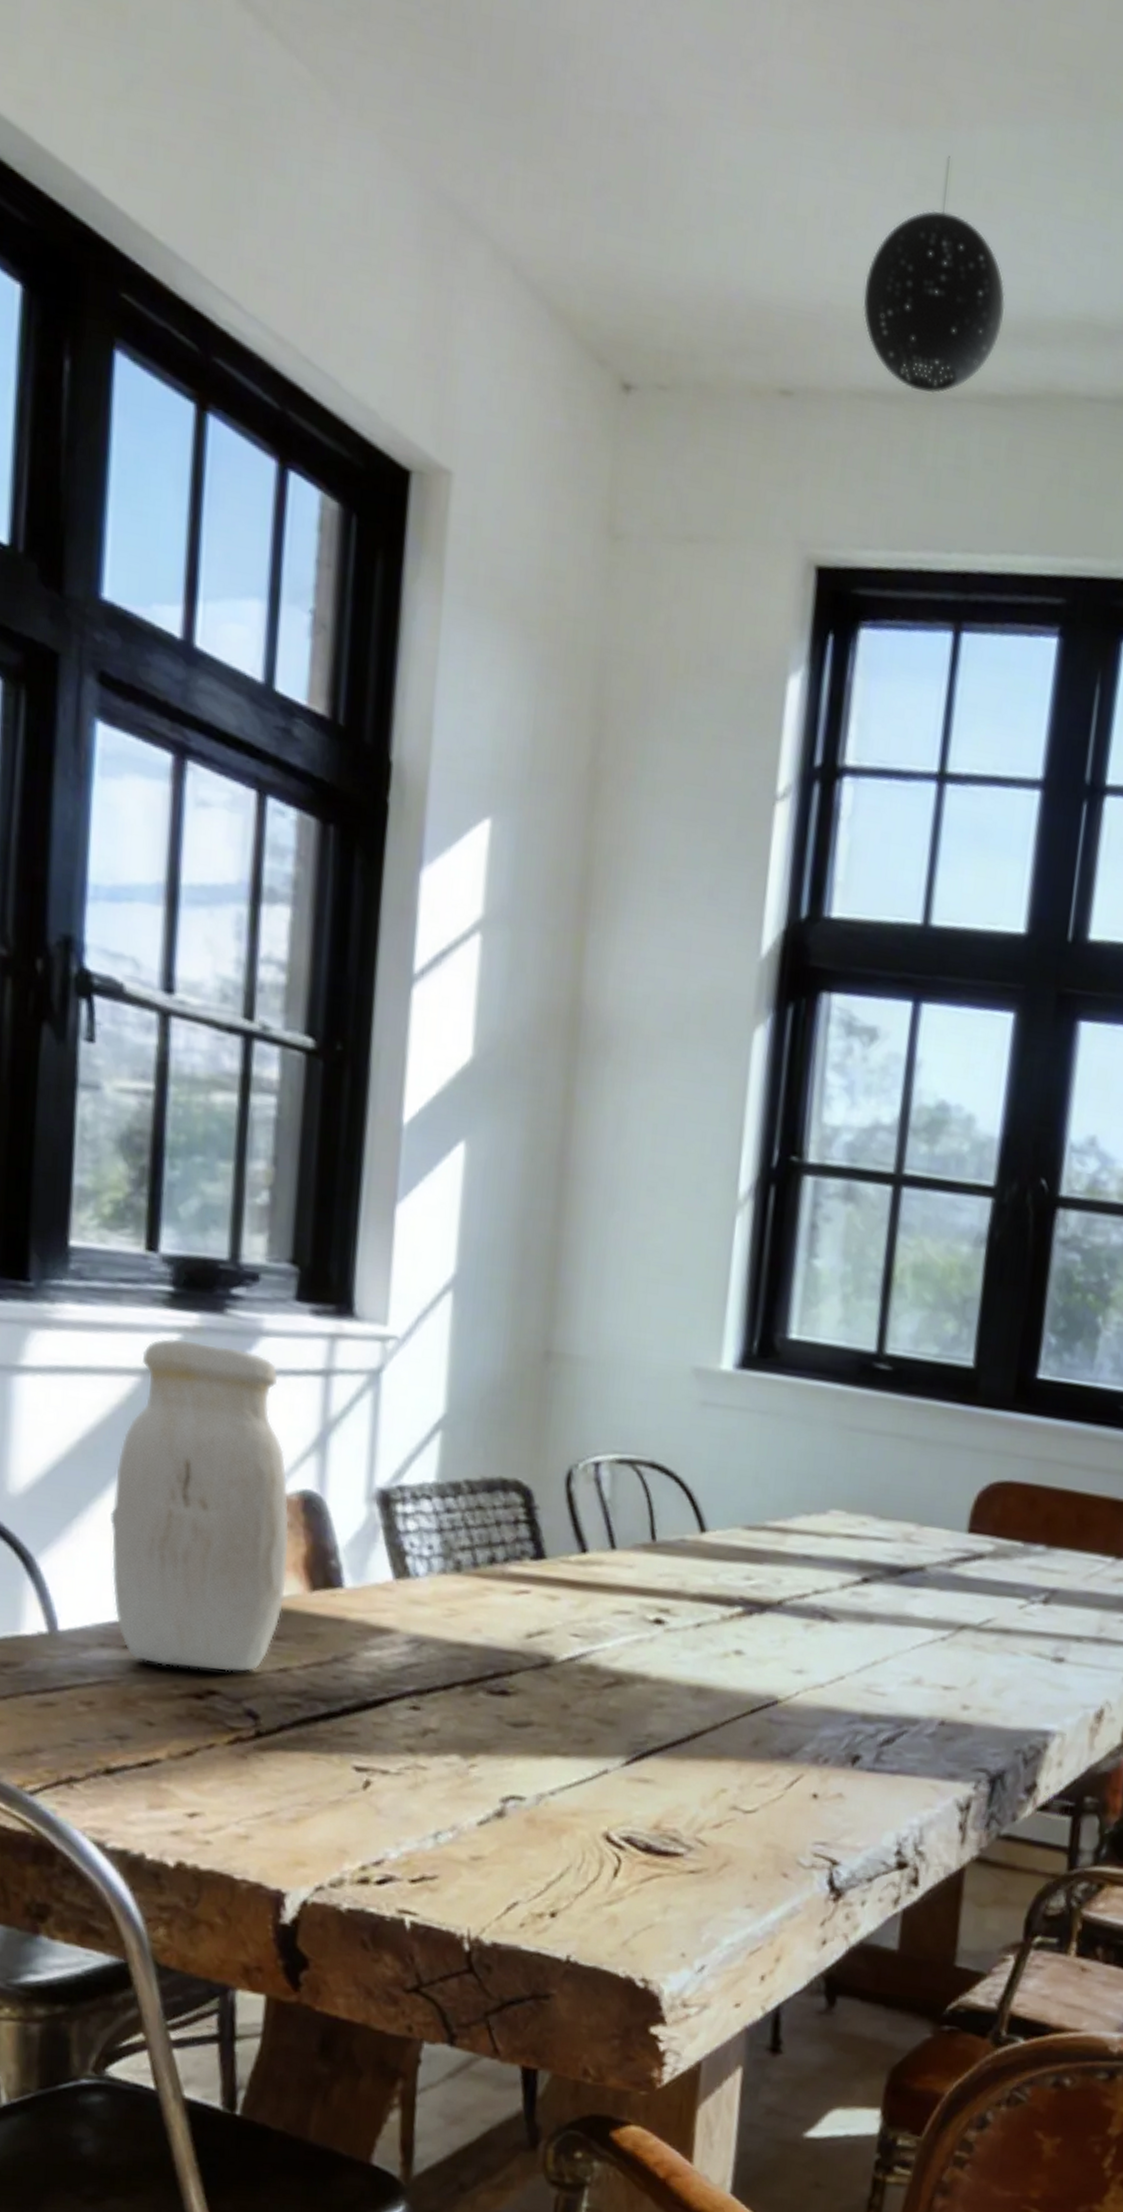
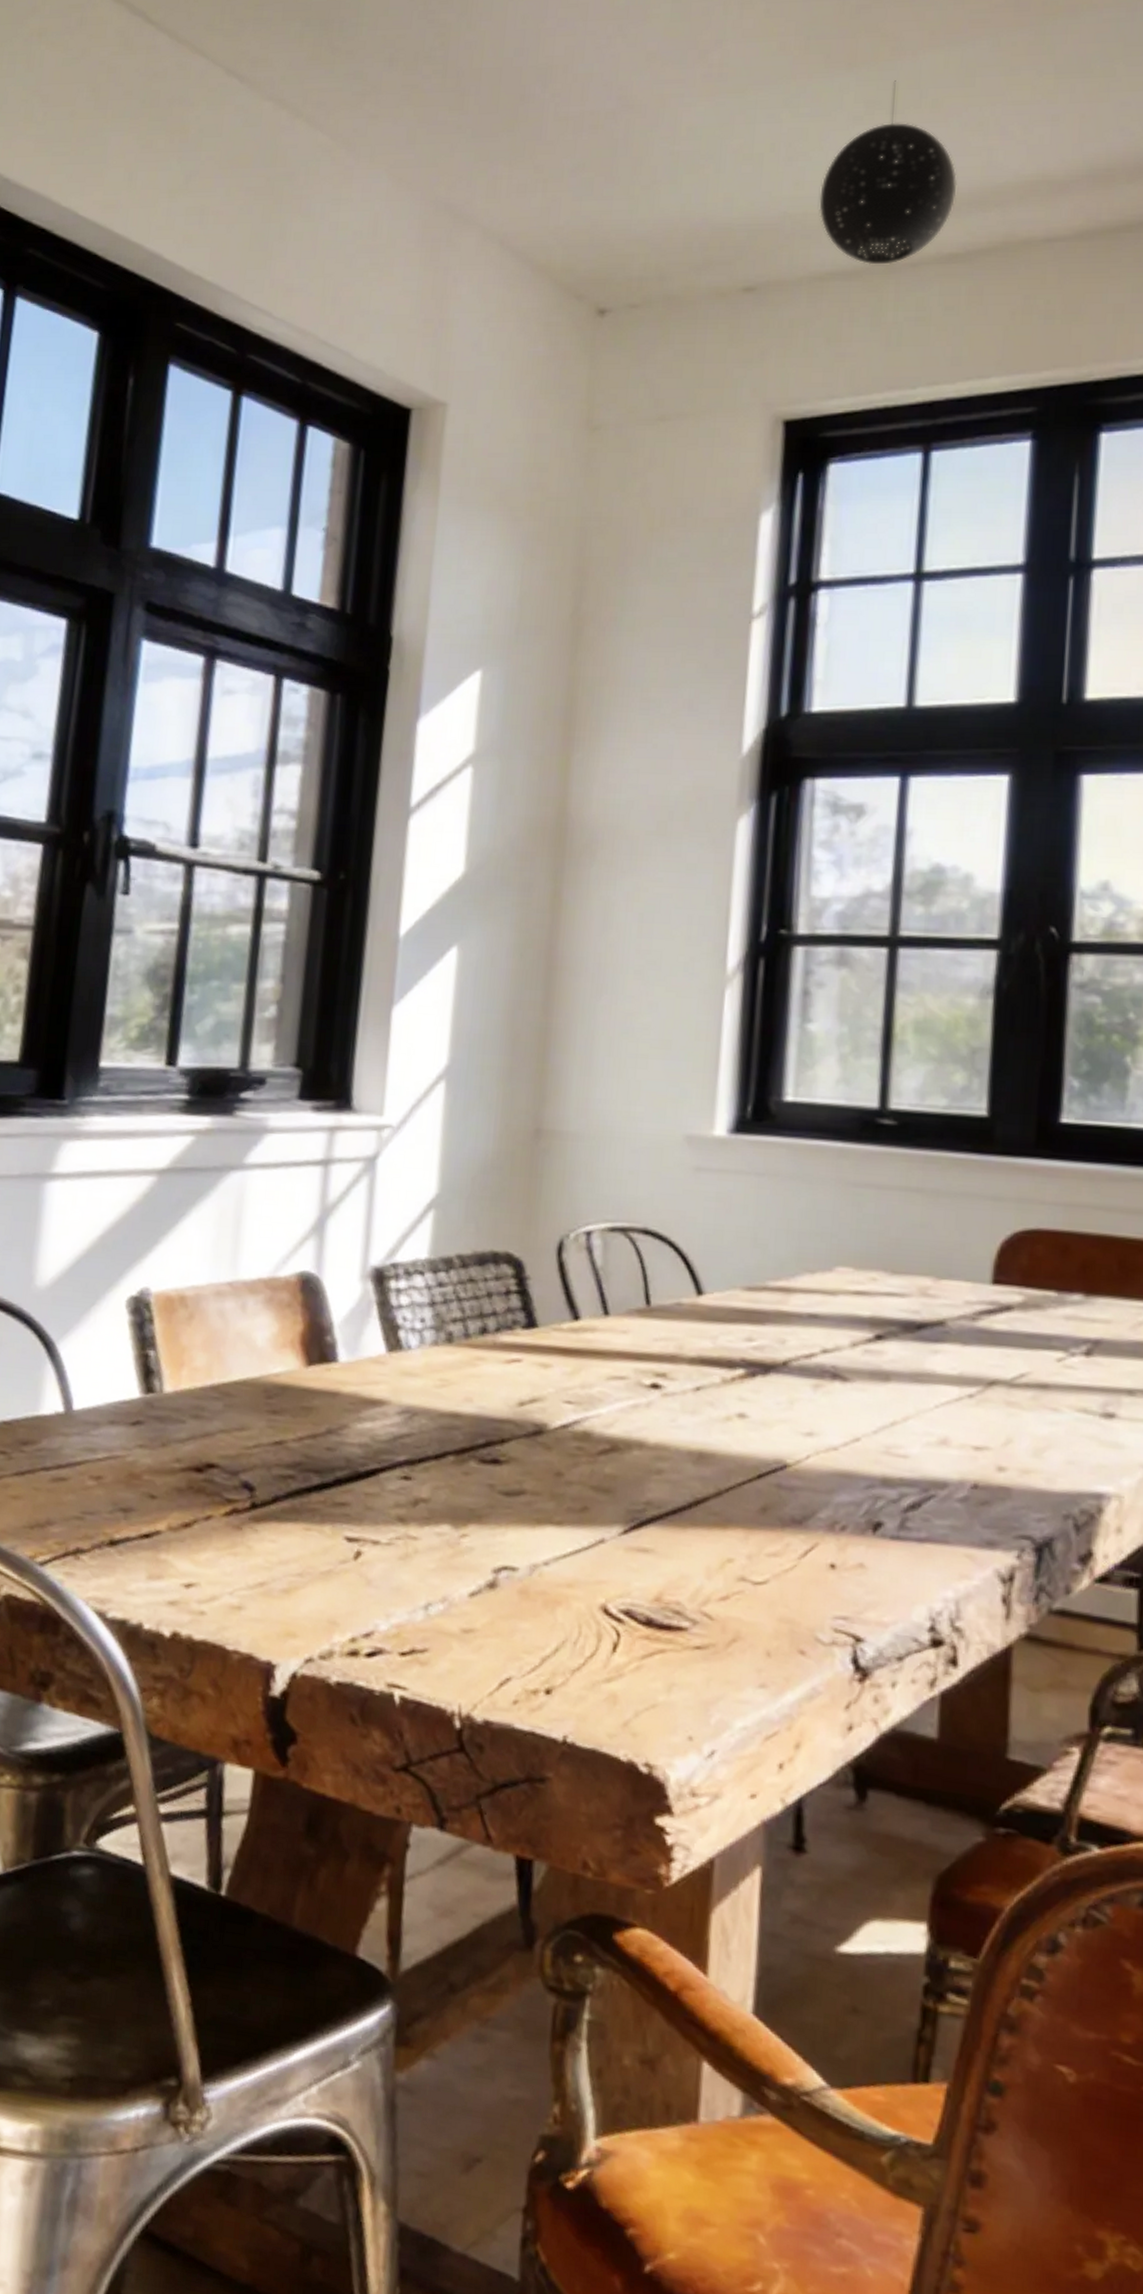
jar: present [111,1338,289,1672] -> none [123,1140,288,1446]

